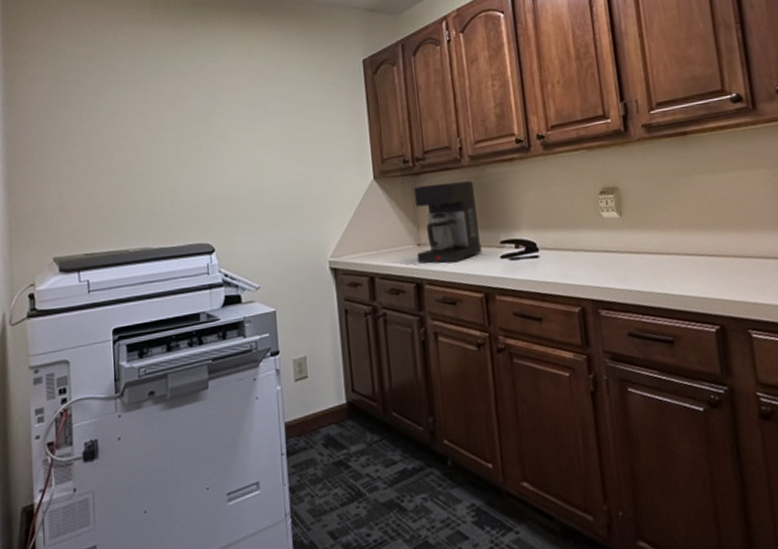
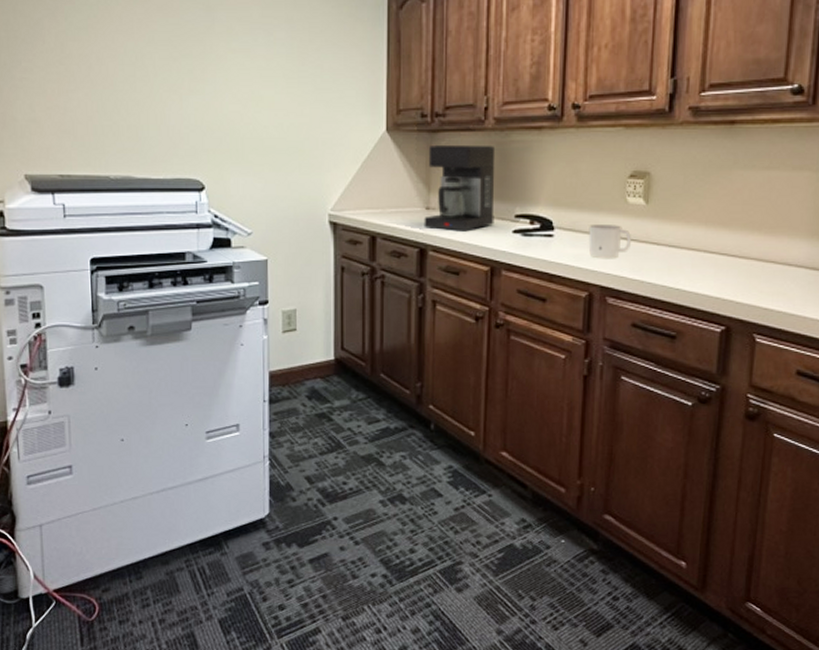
mug: none [570,239,613,274] -> present [588,224,631,259]

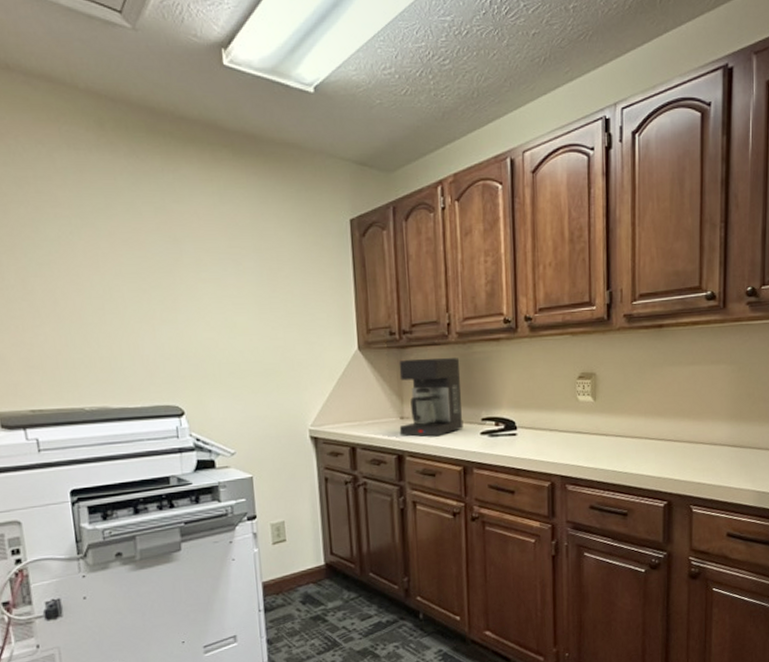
mug: present [588,224,631,259] -> none [547,421,584,452]

